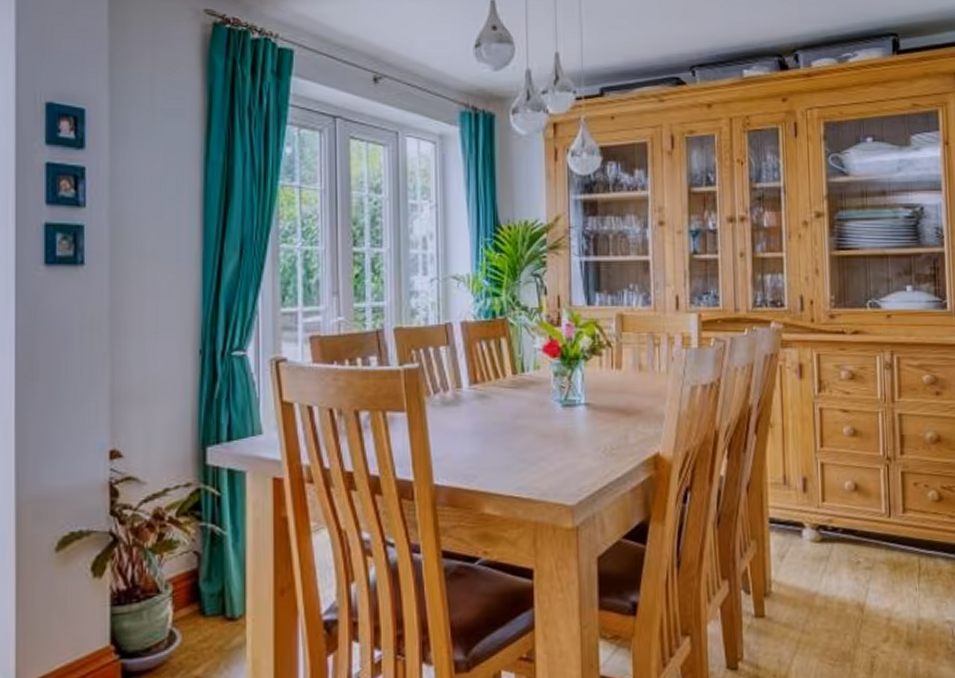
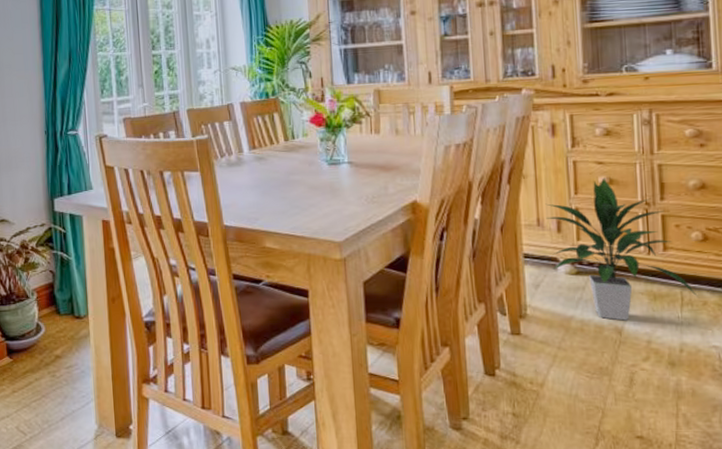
indoor plant: none [792,428,934,596] -> present [545,178,698,321]

